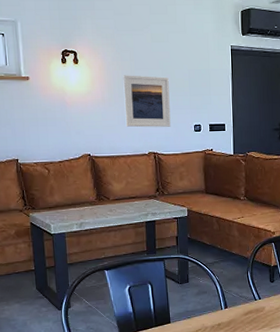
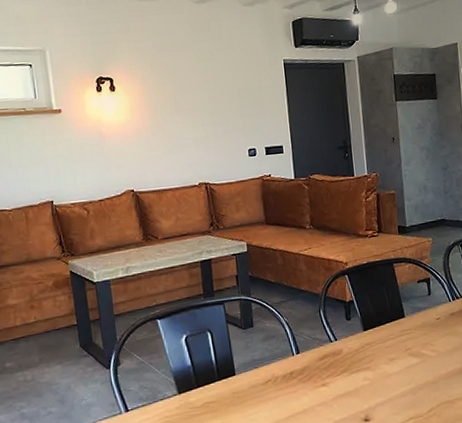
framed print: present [123,75,171,128] -> none [165,98,222,157]

